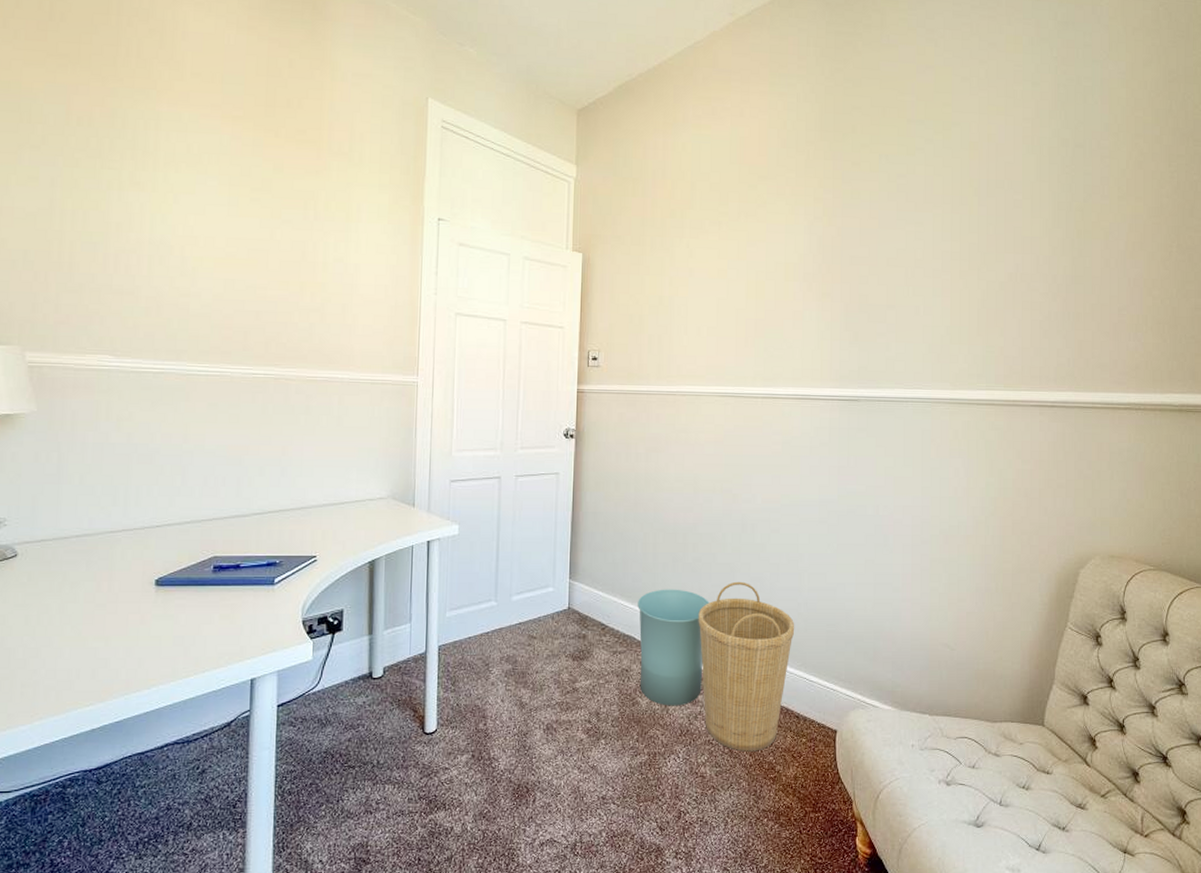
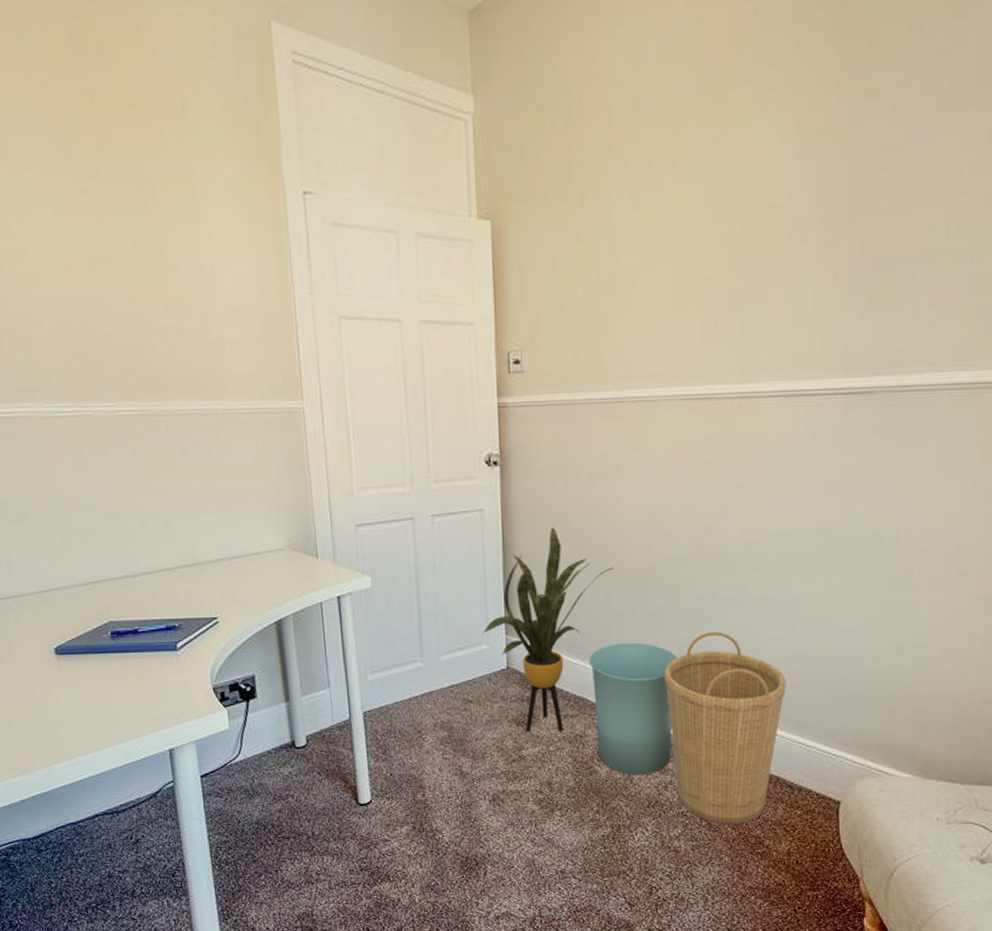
house plant: none [550,491,662,667] -> present [483,528,614,732]

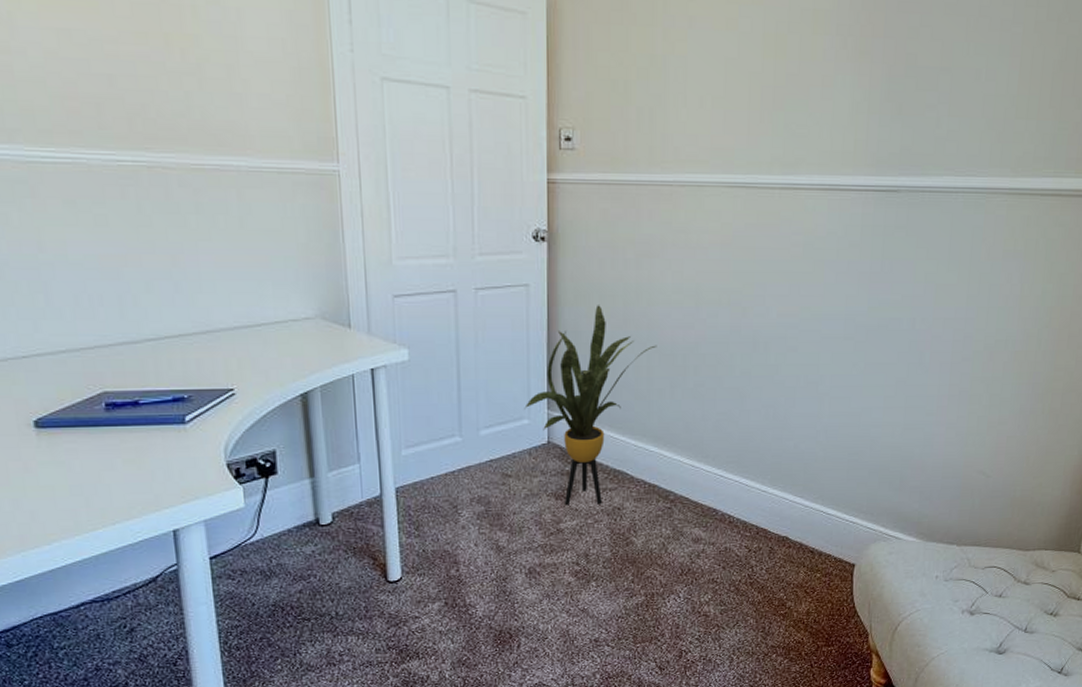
waste bin: present [589,642,678,775] -> none [630,418,714,545]
basket: present [664,631,787,825] -> none [701,408,813,589]

